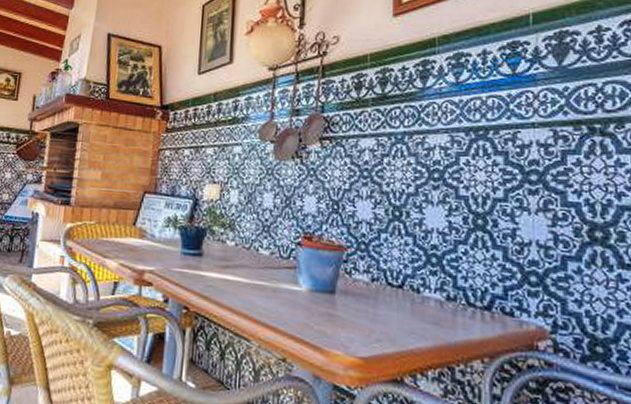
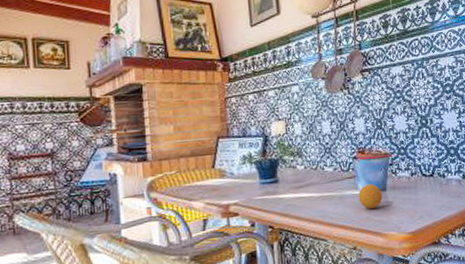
fruit: none [297,281,329,314] -> present [358,184,383,209]

